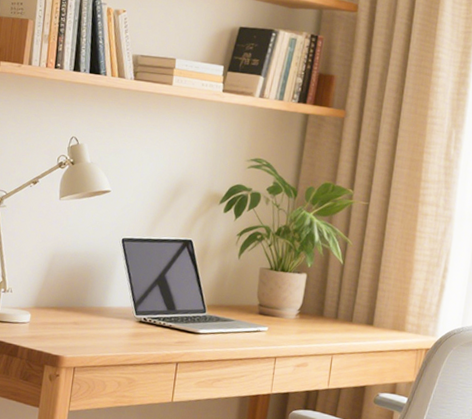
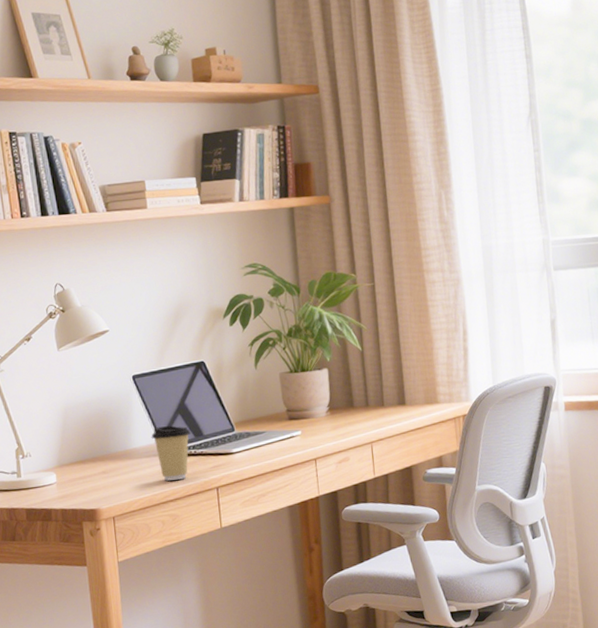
coffee cup: none [126,292,165,347] -> present [151,425,191,481]

